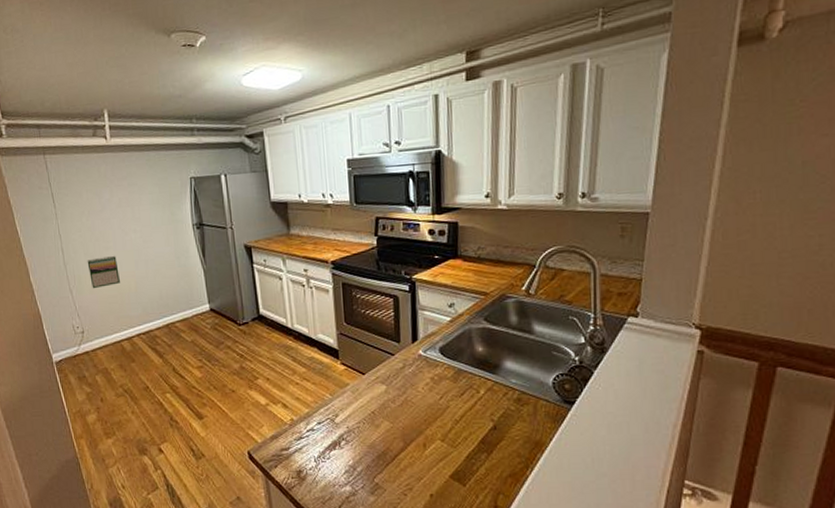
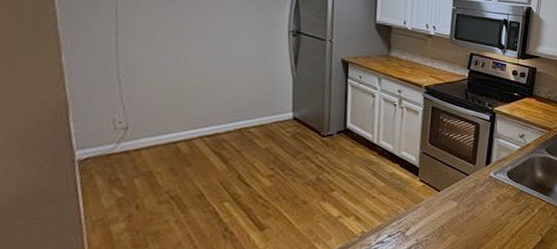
calendar: present [87,255,120,289] -> none [148,48,190,82]

